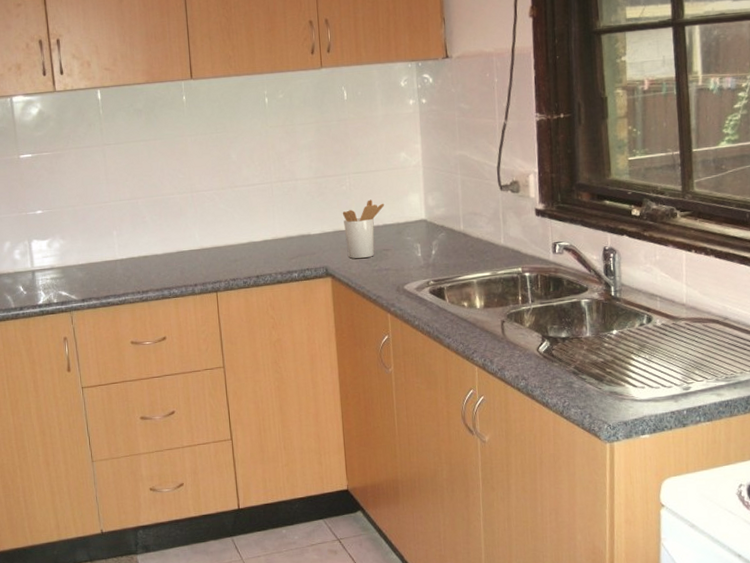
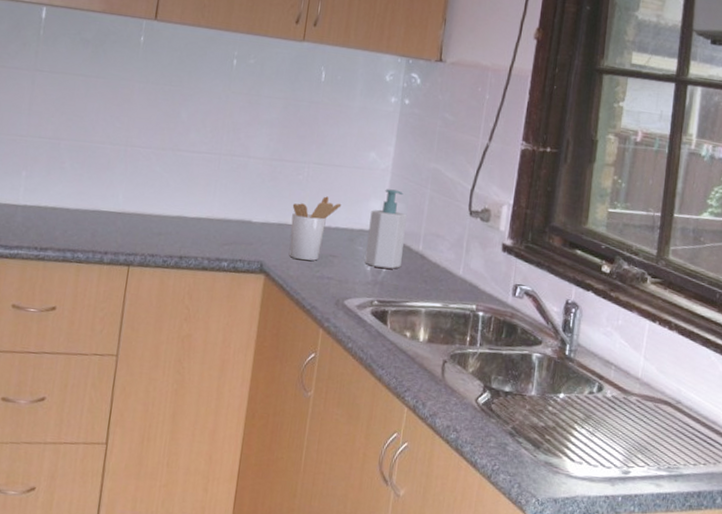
soap bottle: none [412,181,448,252] -> present [365,189,407,269]

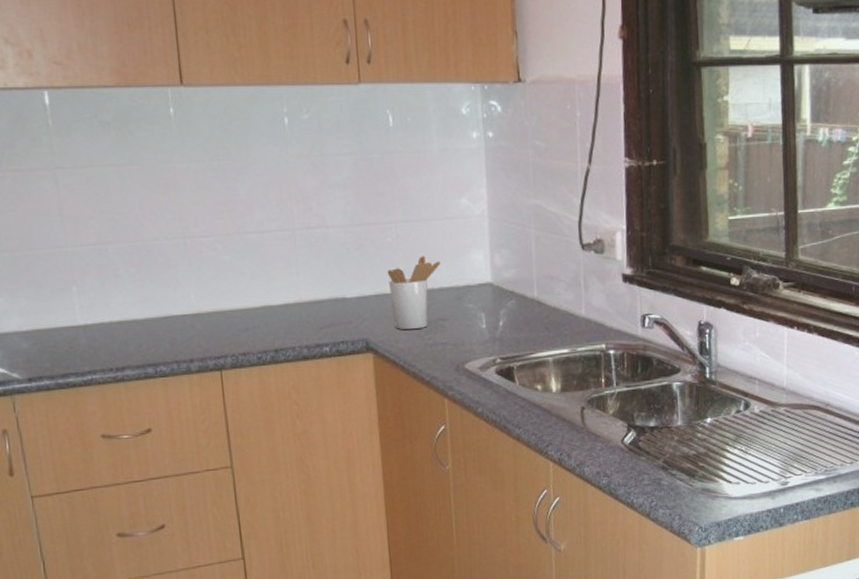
soap bottle: present [365,189,407,269] -> none [474,235,518,323]

